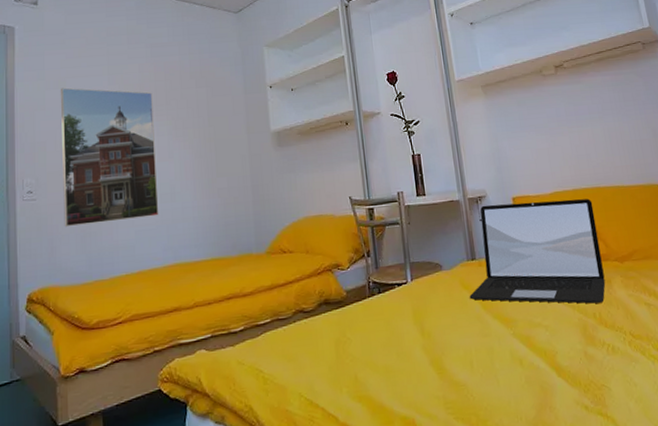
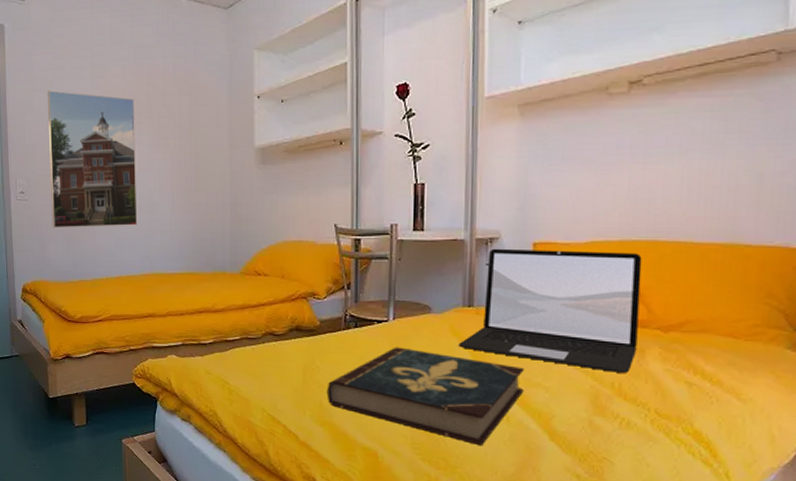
book: none [360,307,530,394] -> present [326,347,525,446]

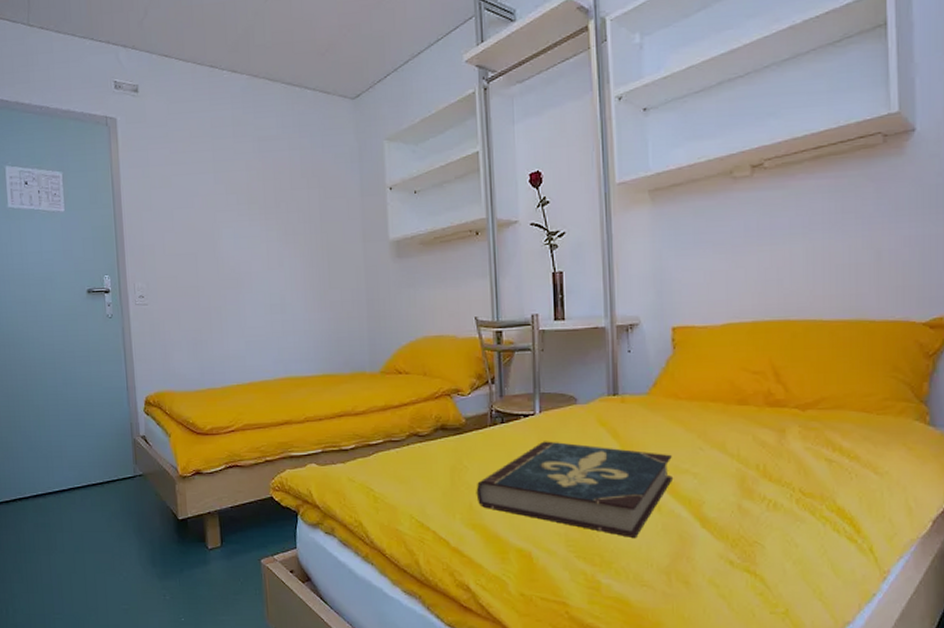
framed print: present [48,90,138,229] -> none [166,186,269,334]
laptop: present [458,248,642,373] -> none [606,333,778,454]

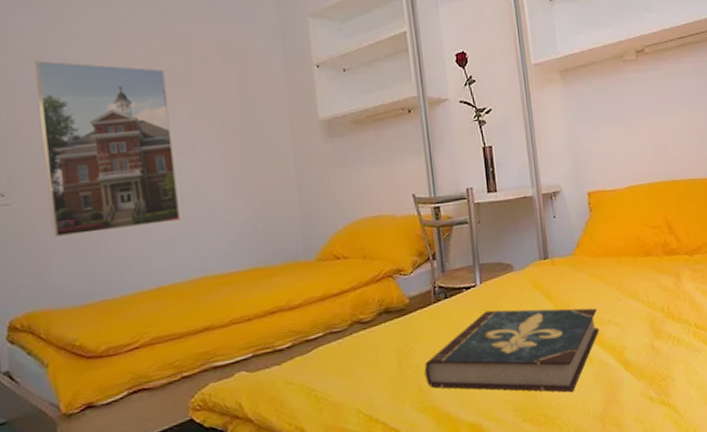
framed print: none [166,186,269,334] -> present [35,60,181,238]

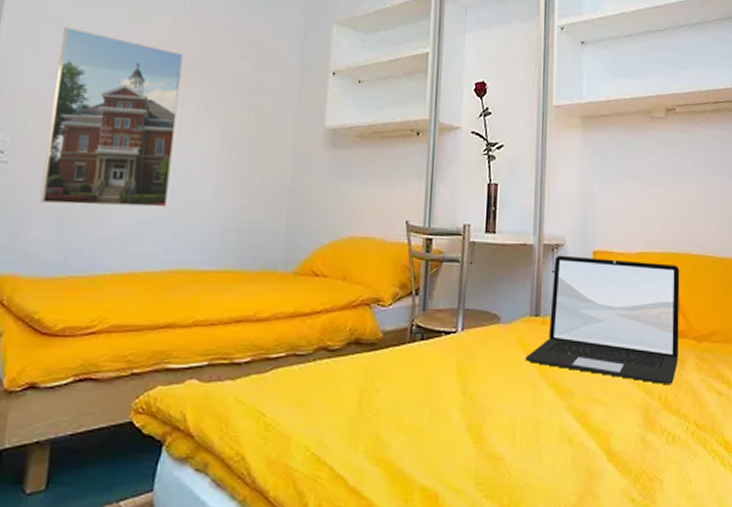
book: present [424,308,600,392] -> none [384,362,586,475]
laptop: none [541,192,675,301] -> present [525,255,680,384]

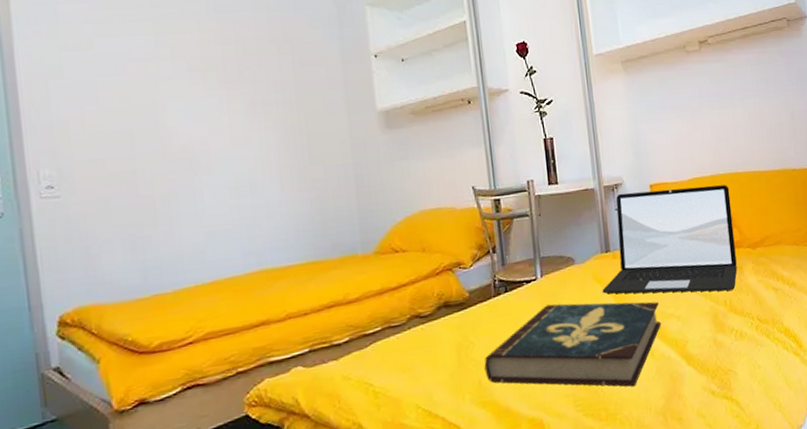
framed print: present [39,26,184,208] -> none [85,49,236,231]
book: none [384,362,586,475] -> present [484,301,662,387]

